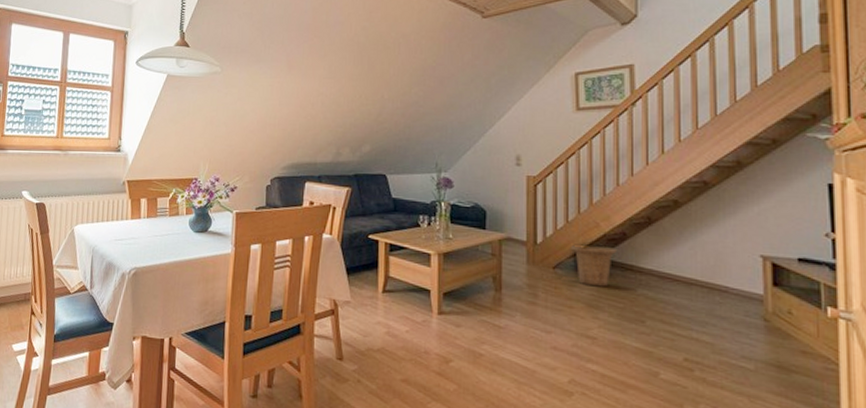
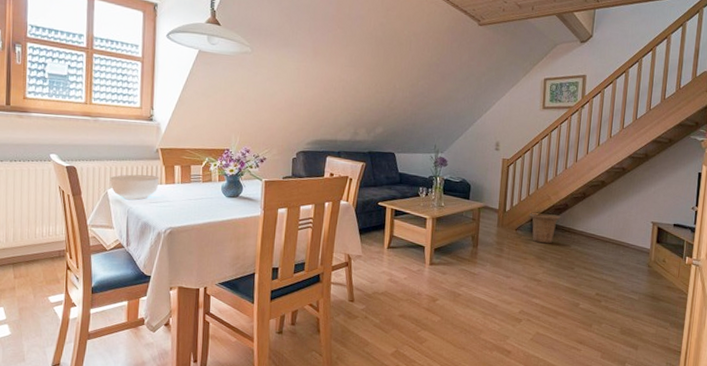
bowl: none [76,209,125,238] -> present [109,174,159,201]

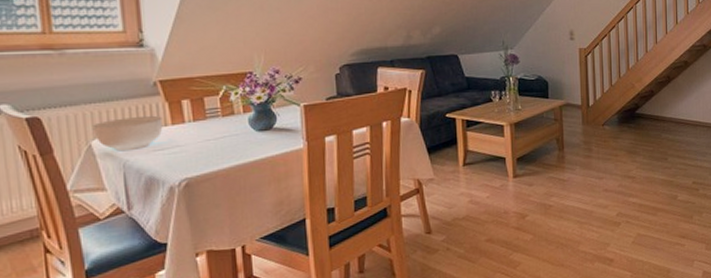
basket: present [529,213,561,244] -> none [614,103,648,137]

